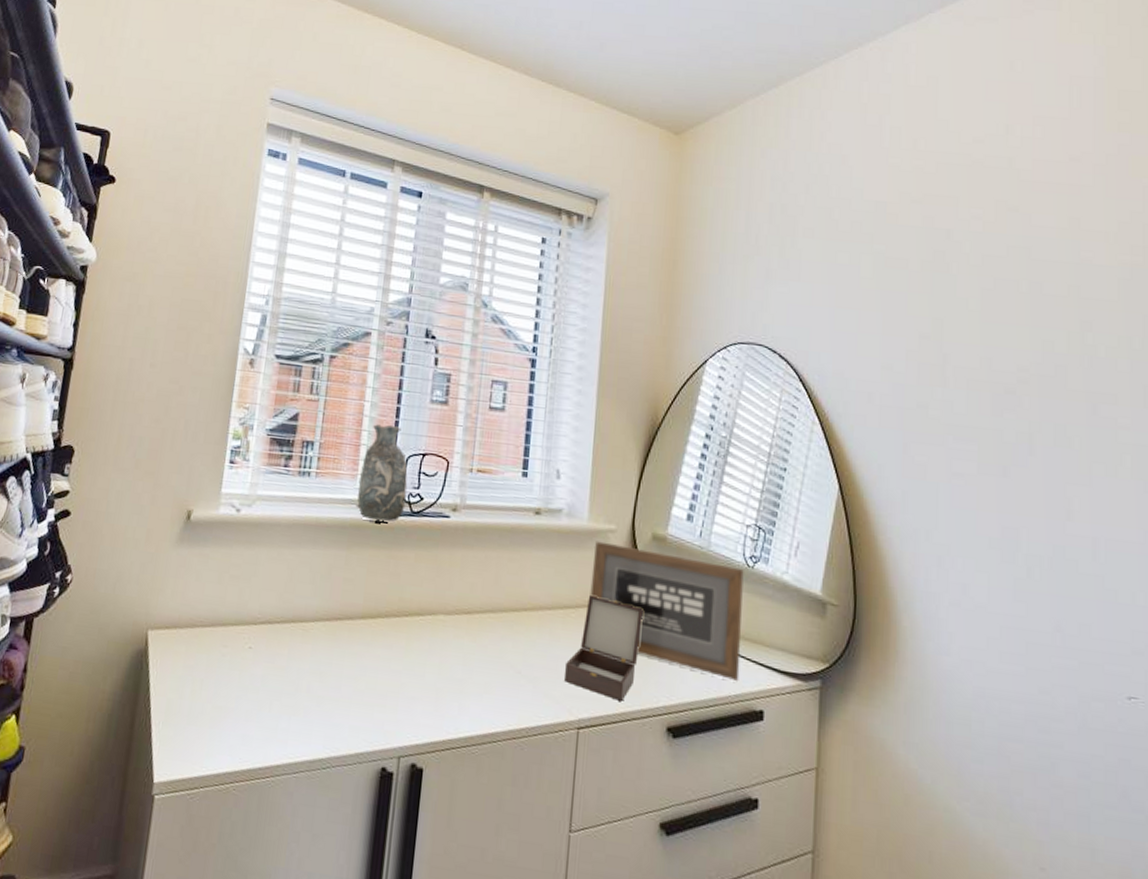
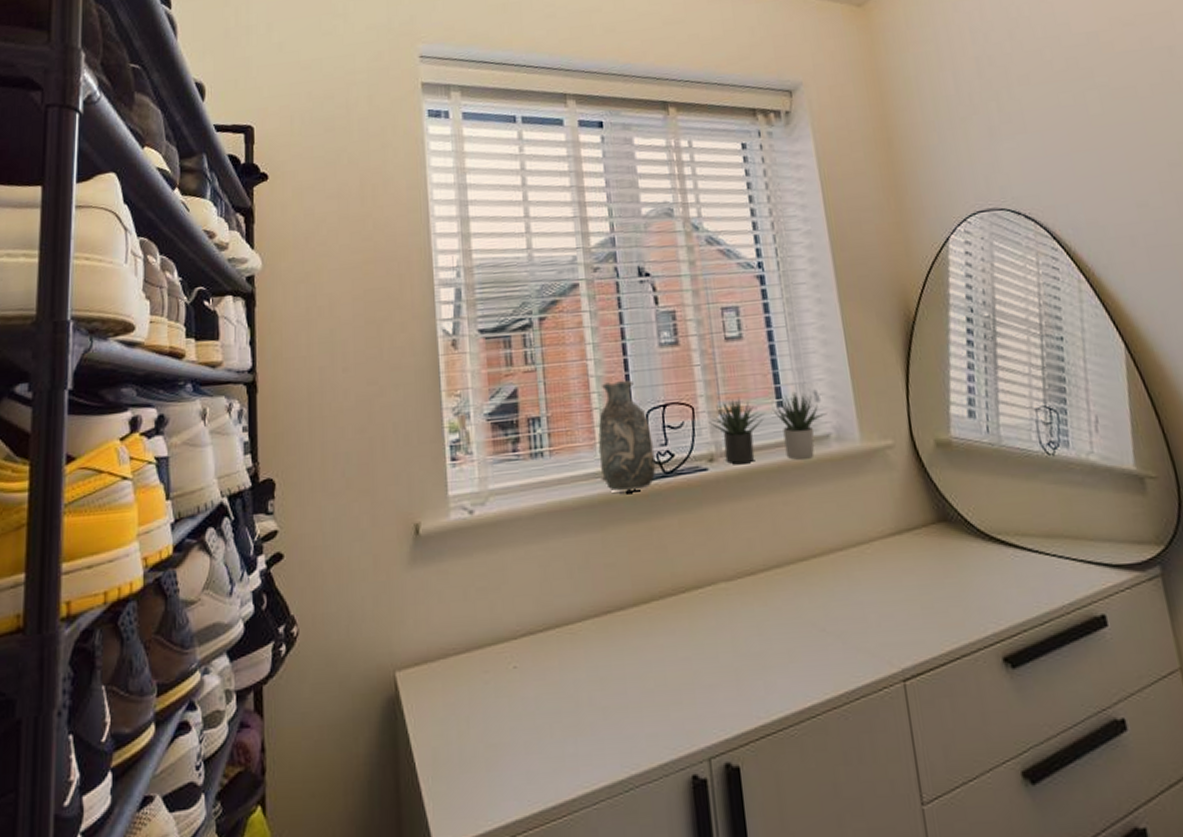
succulent plant: none [459,460,564,528] -> present [708,391,827,464]
jewelry box: present [565,594,643,701] -> none [873,523,954,639]
picture frame: present [590,541,744,682] -> none [874,458,1070,588]

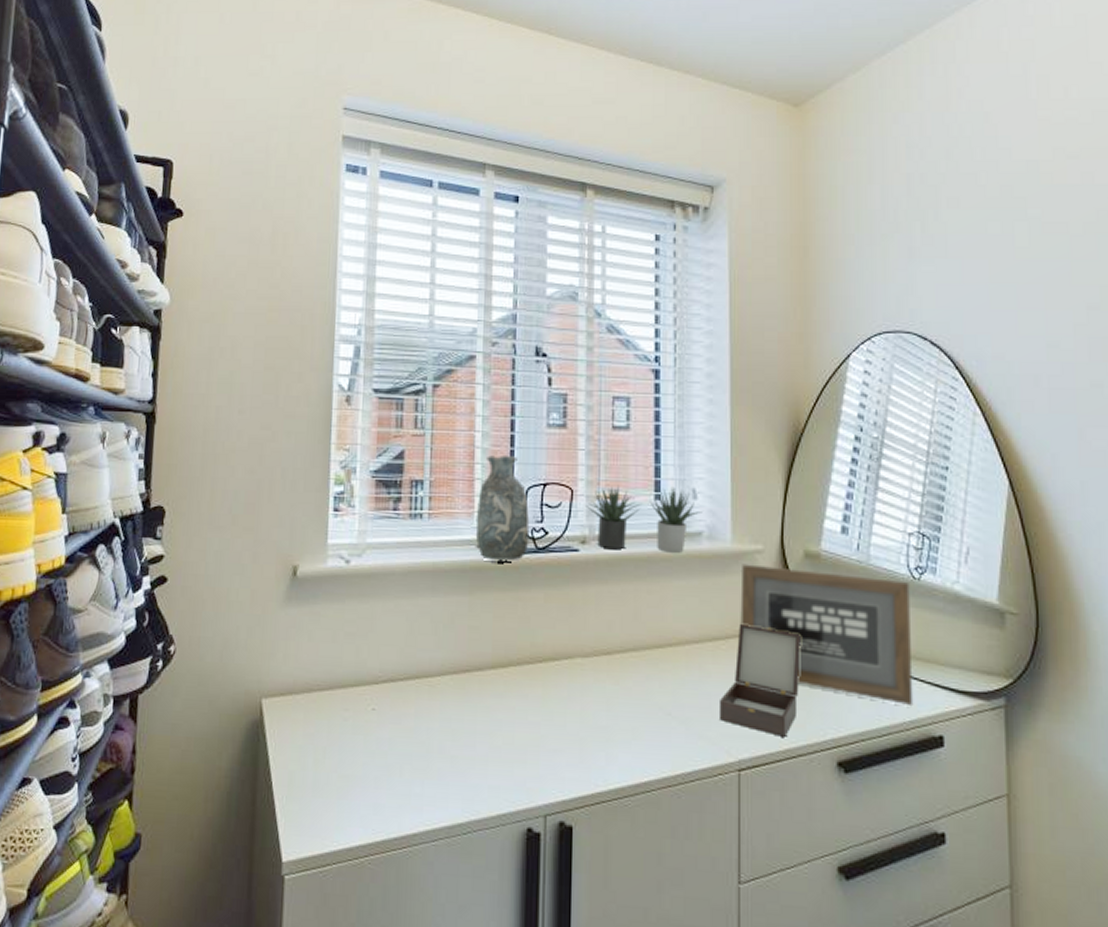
jewelry box: none [873,523,954,639] -> present [720,623,801,737]
picture frame: none [874,458,1070,588] -> present [740,564,914,707]

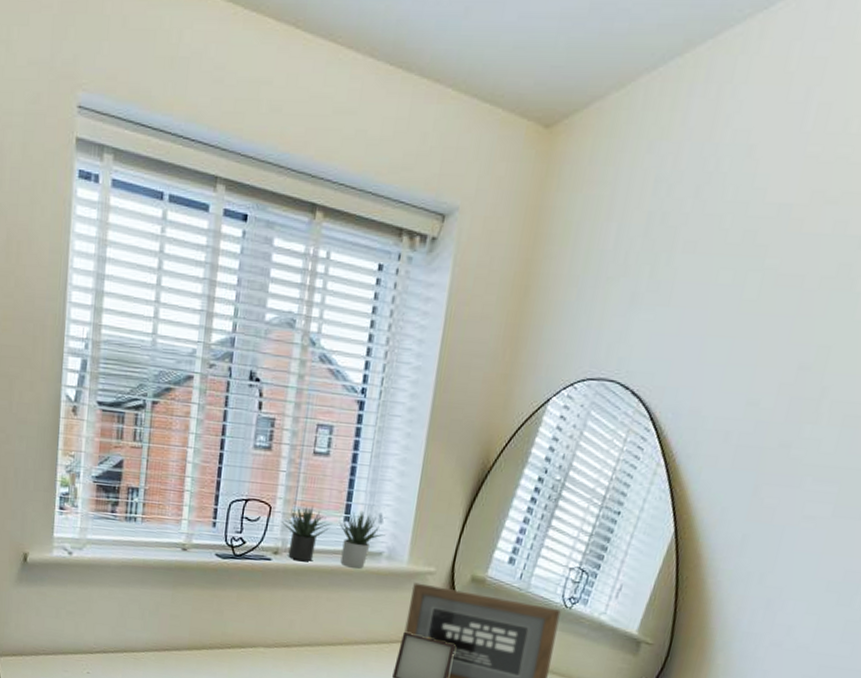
decorative vase: present [475,454,530,562] -> none [181,470,231,564]

